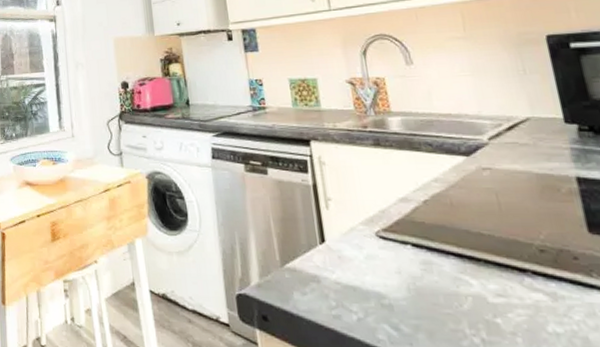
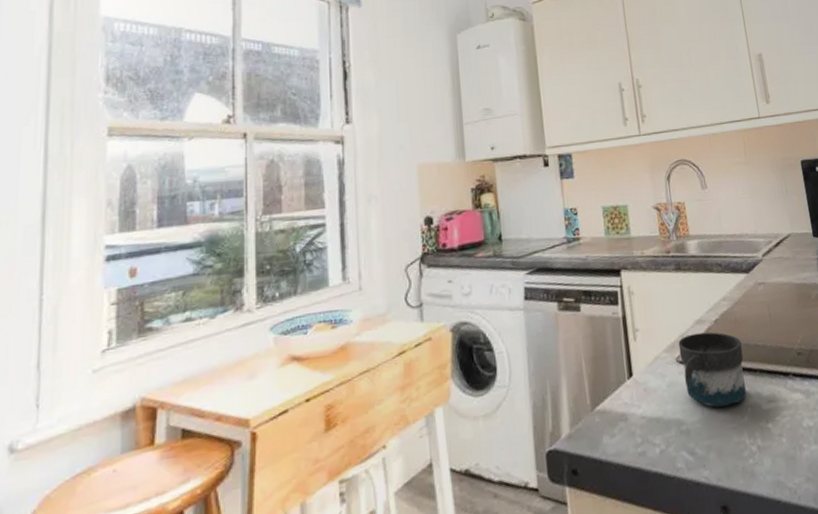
mug: none [378,211,466,291] -> present [678,332,747,408]

